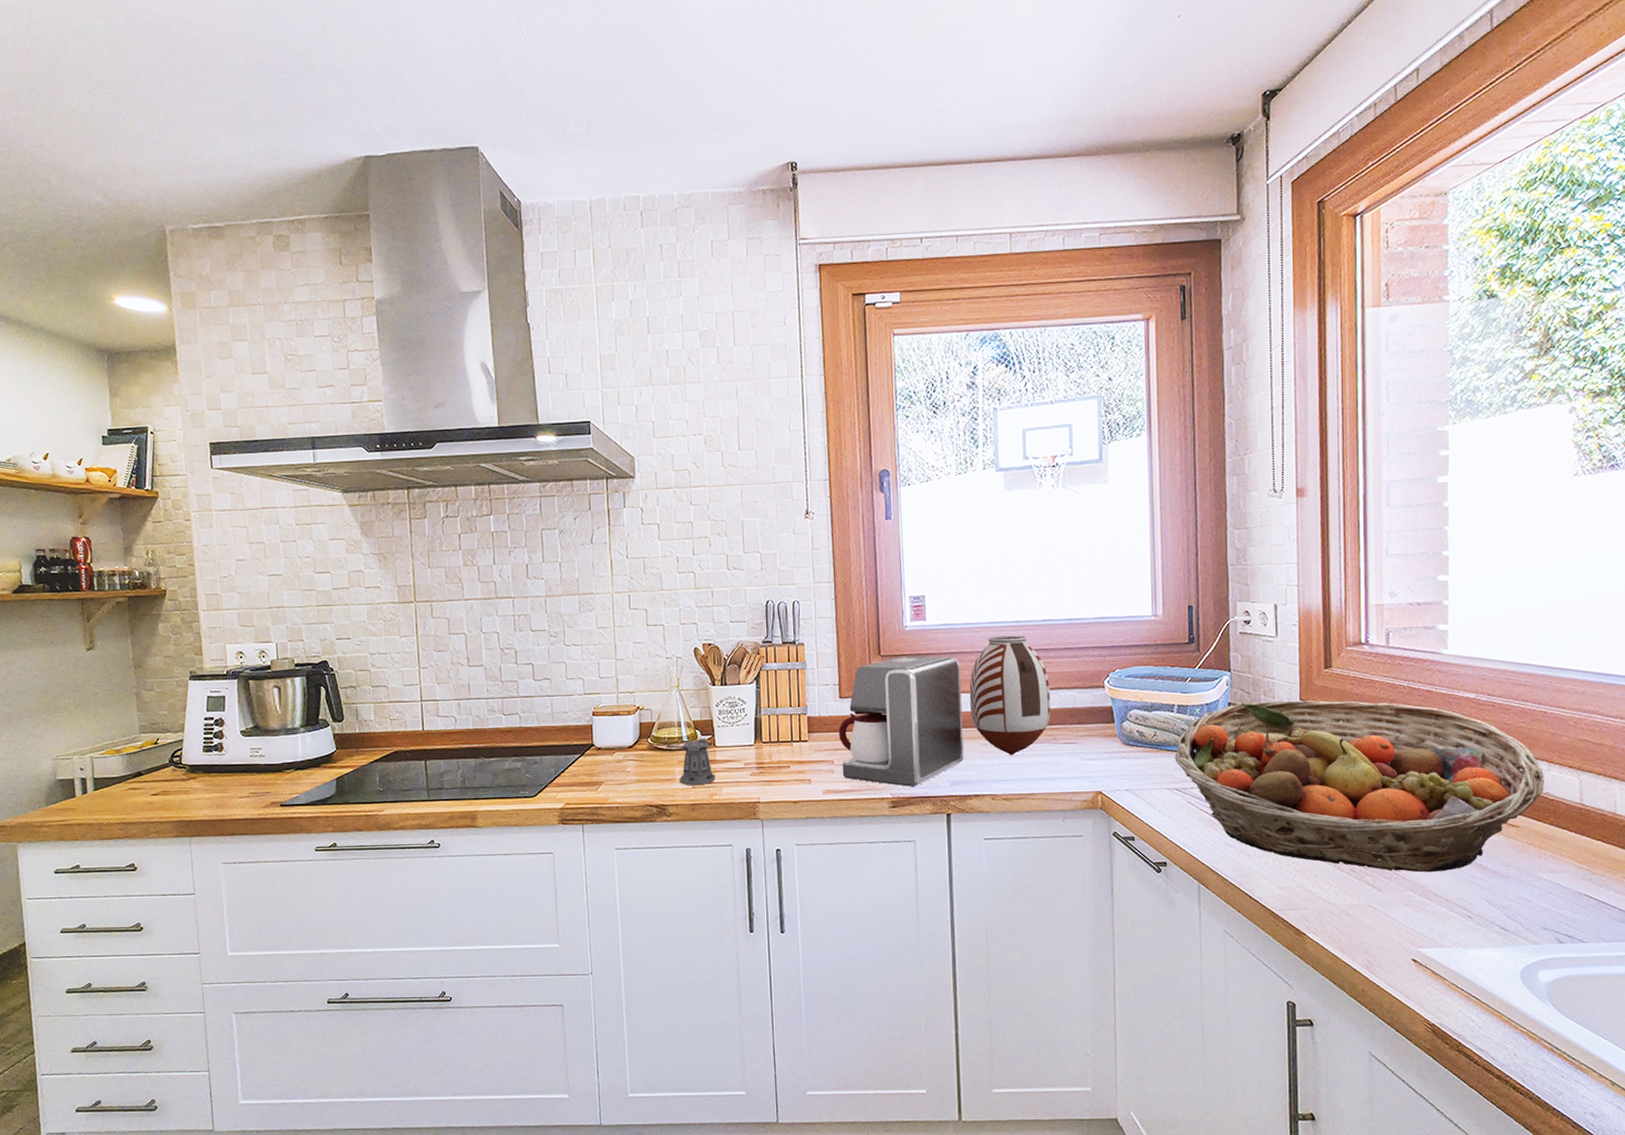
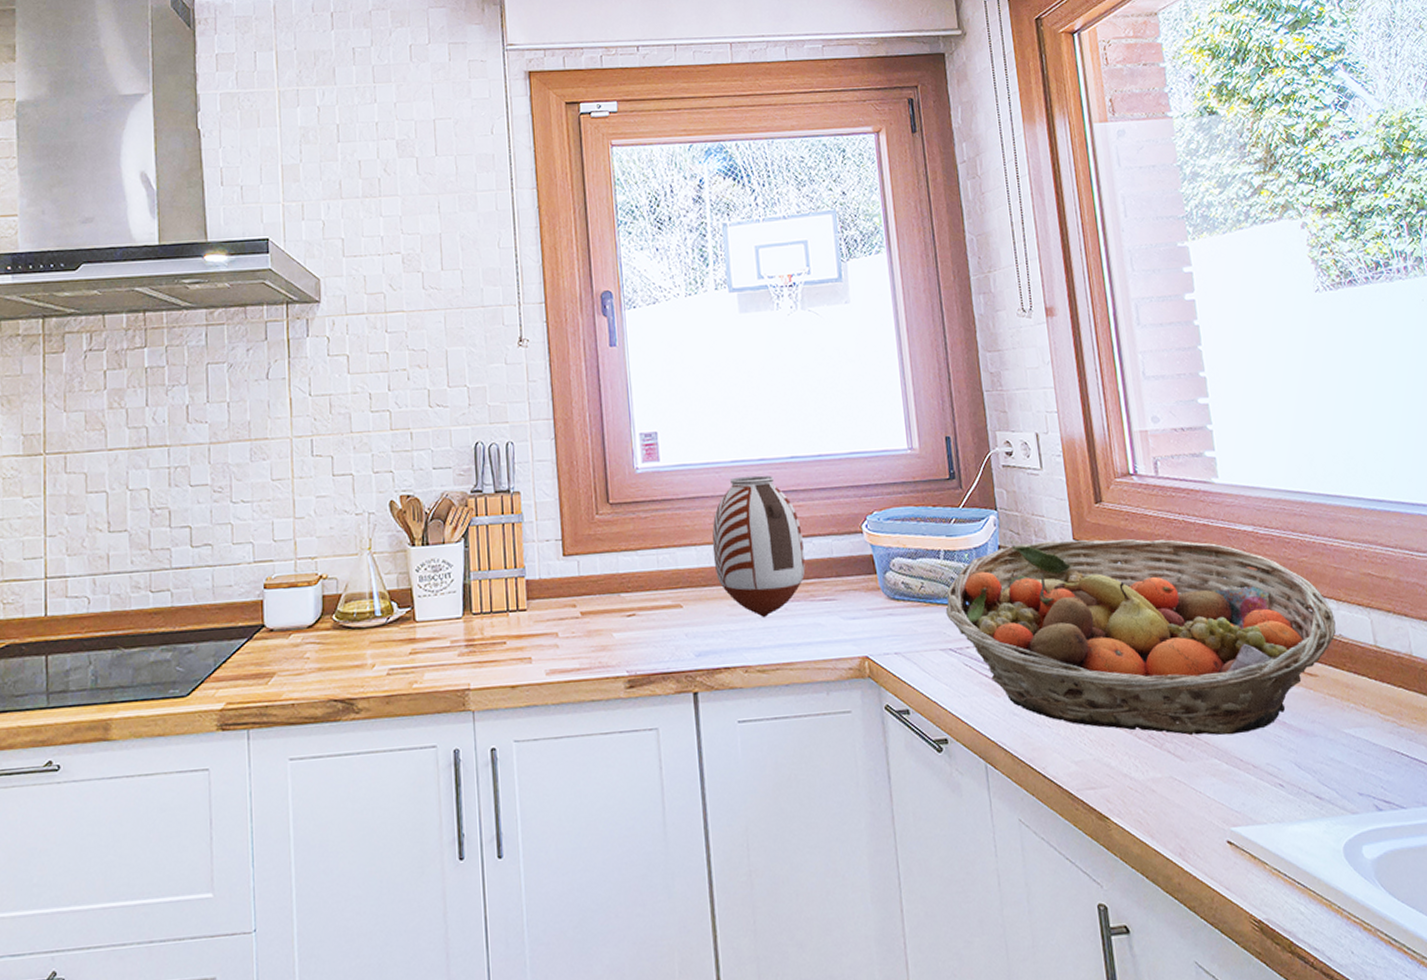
pepper shaker: present [666,739,715,786] -> none [354,612,415,672]
coffee maker: present [838,655,964,787] -> none [562,502,710,661]

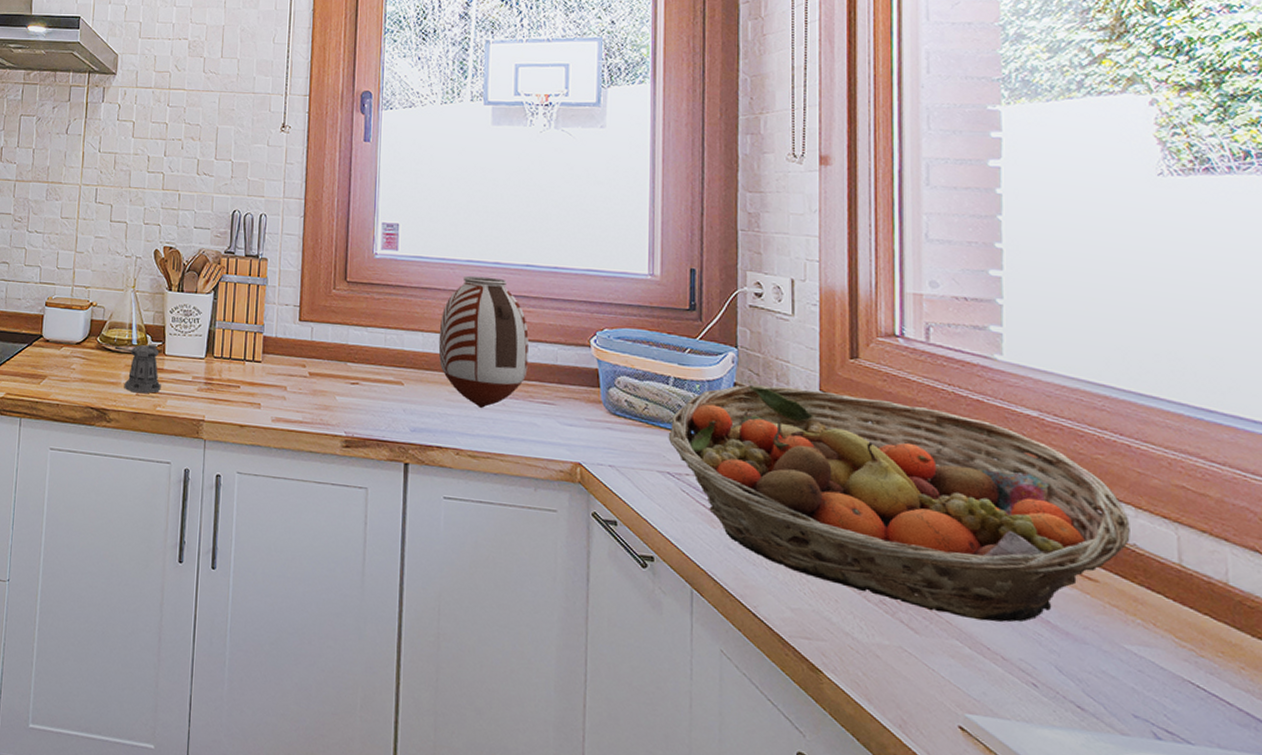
pepper shaker: none [354,612,415,672] -> present [114,344,161,394]

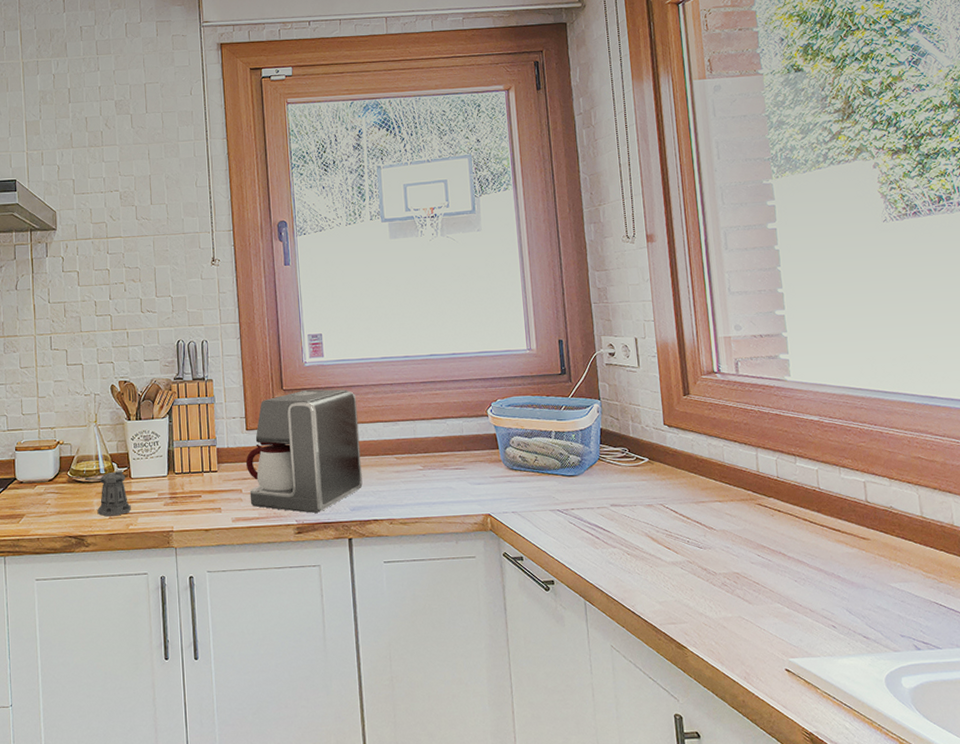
coffee maker: none [294,284,432,427] -> present [245,389,363,513]
vase: present [438,275,529,408] -> none [365,369,440,481]
fruit basket: present [668,384,1130,623] -> none [555,424,888,585]

